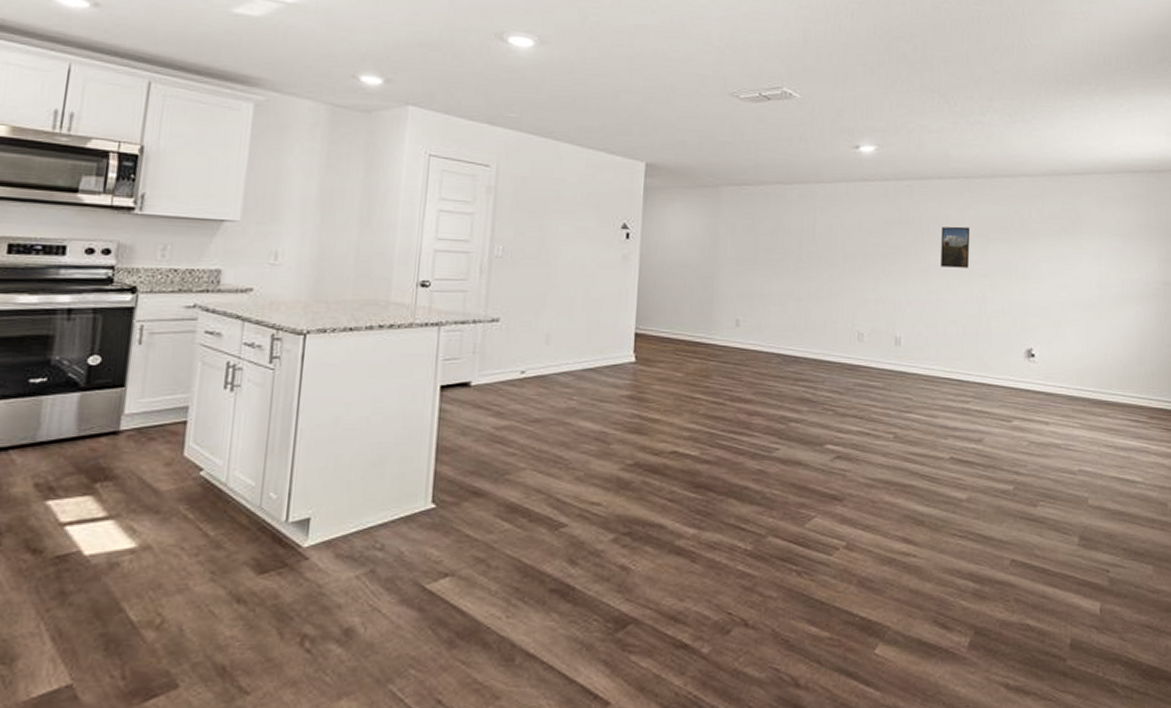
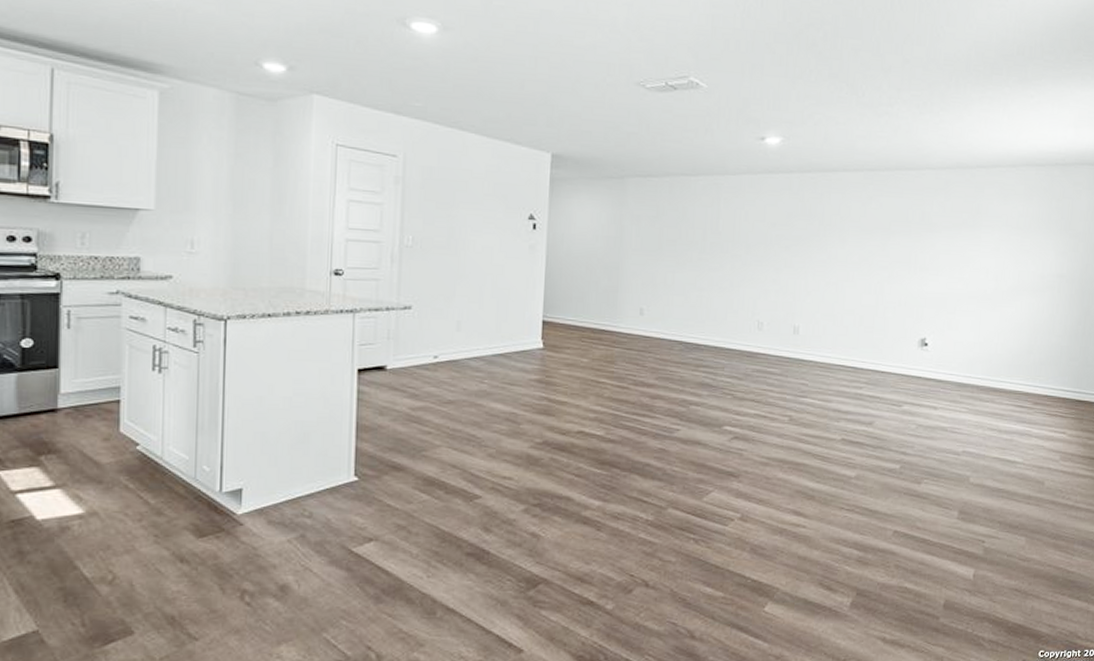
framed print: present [941,226,970,268] -> none [841,219,872,260]

